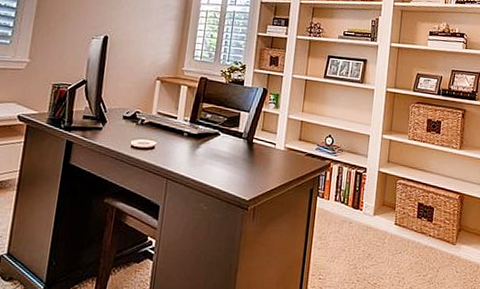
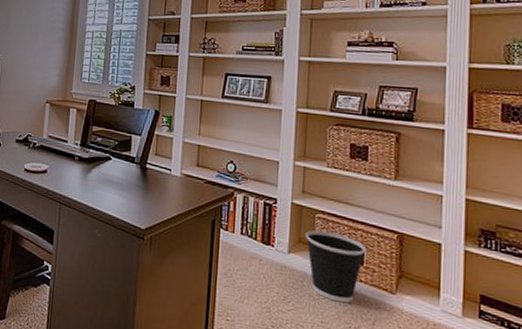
wastebasket: none [388,194,435,255] -> present [305,230,366,303]

